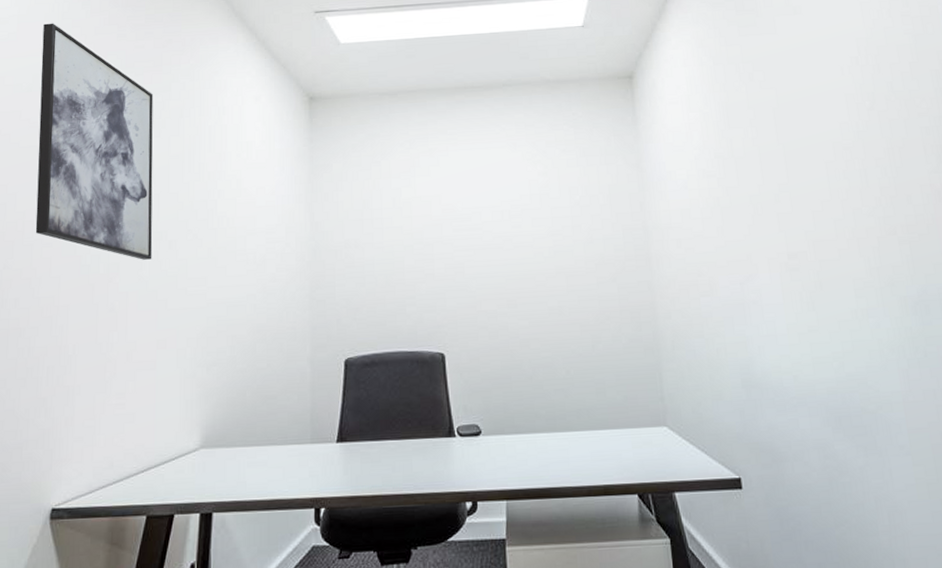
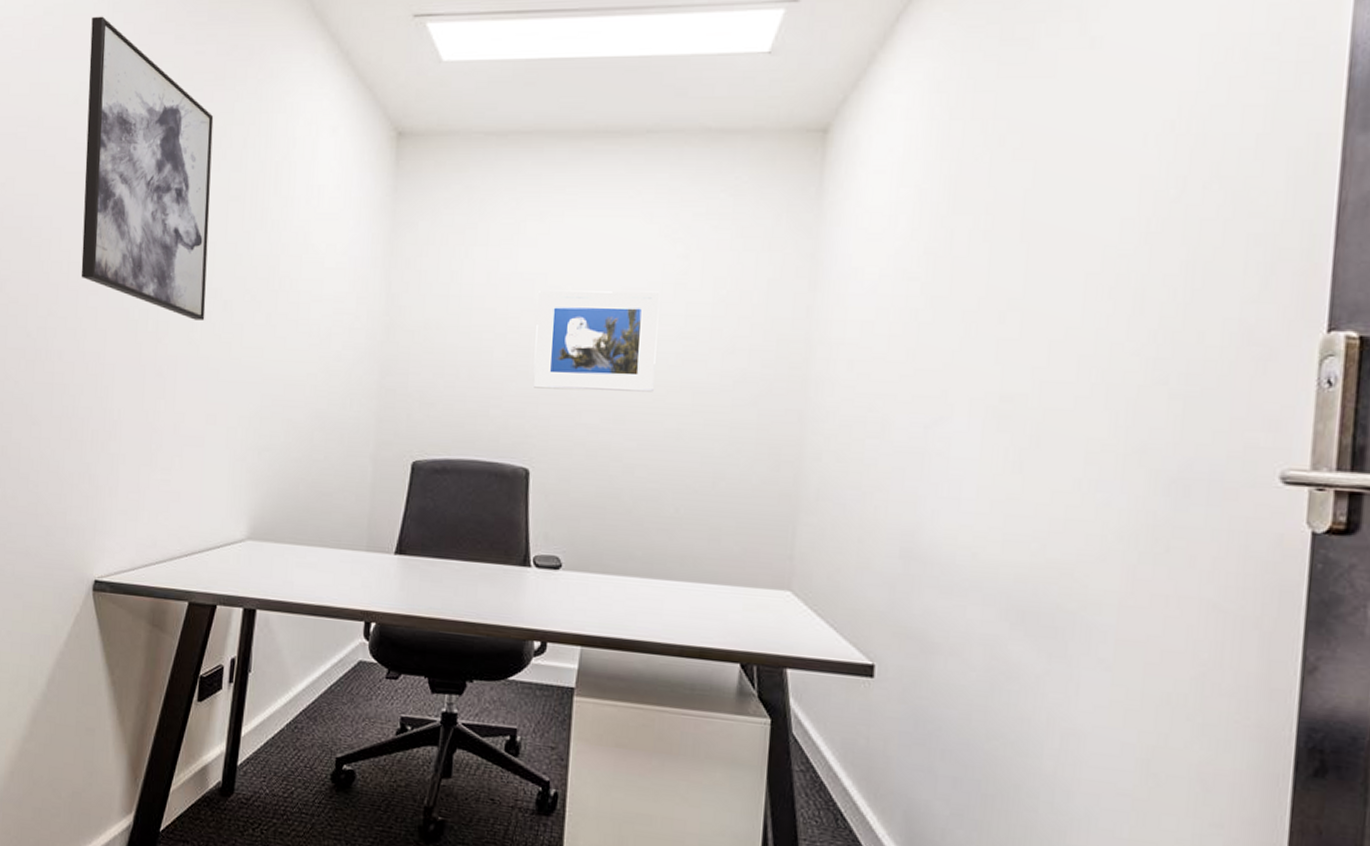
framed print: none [435,201,536,286] -> present [533,290,659,392]

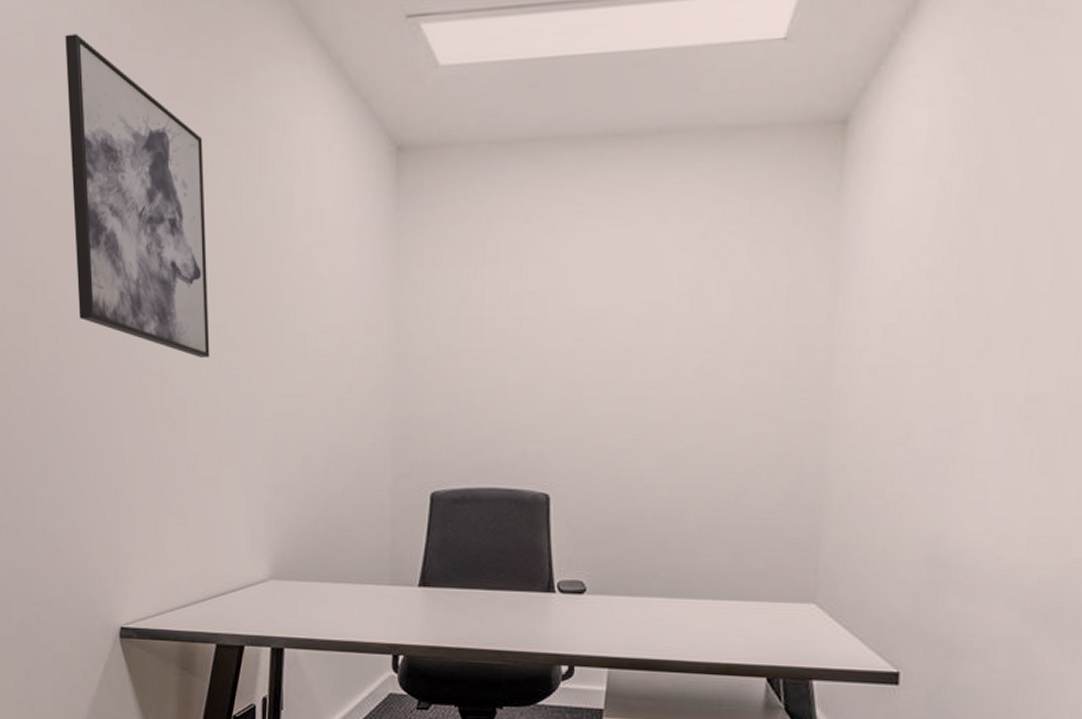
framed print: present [533,290,659,392] -> none [549,304,676,411]

